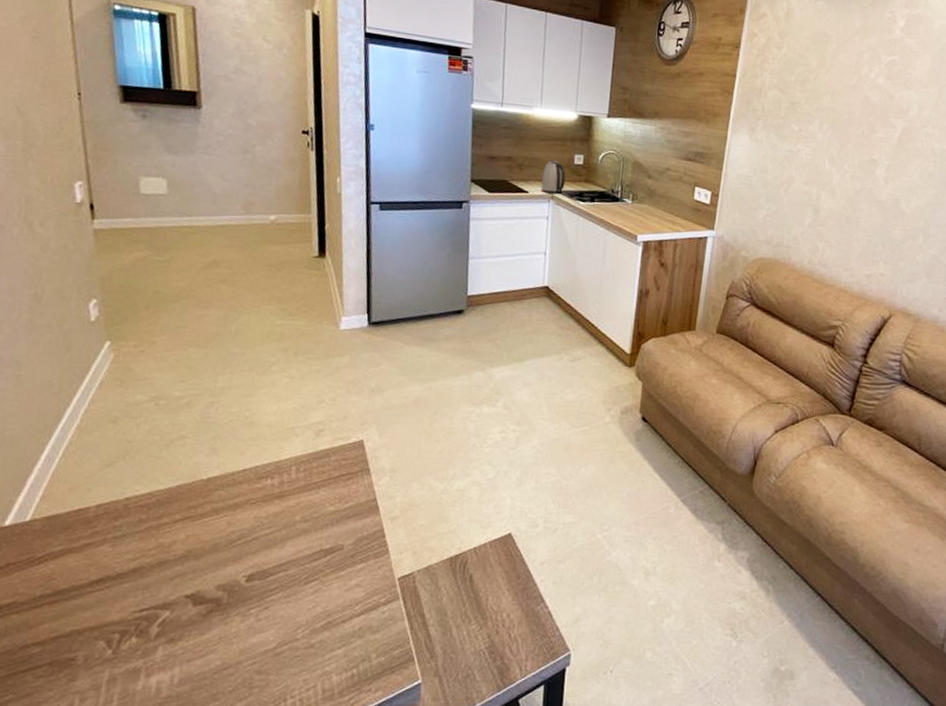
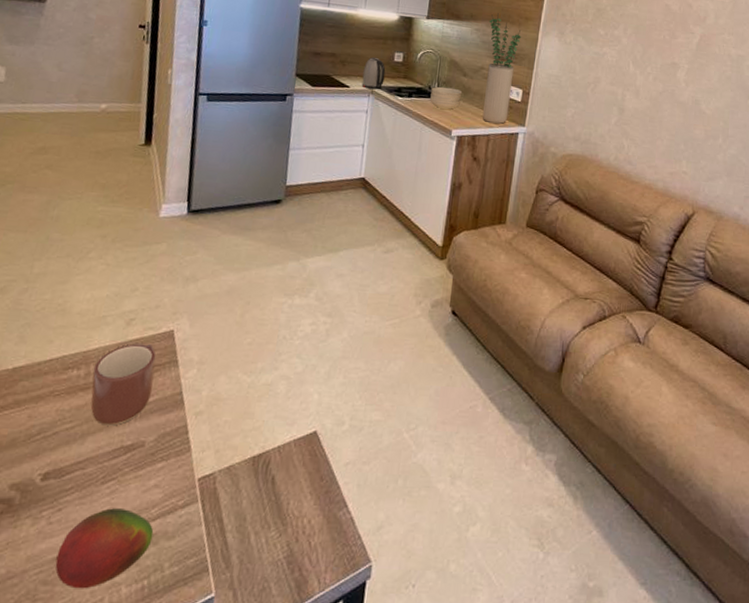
fruit: none [267,606,359,678] -> present [55,508,154,589]
mug: none [286,453,348,531] -> present [90,343,156,426]
bowl: none [613,190,648,215] -> present [430,86,463,110]
vase: none [668,109,709,229] -> present [482,13,521,125]

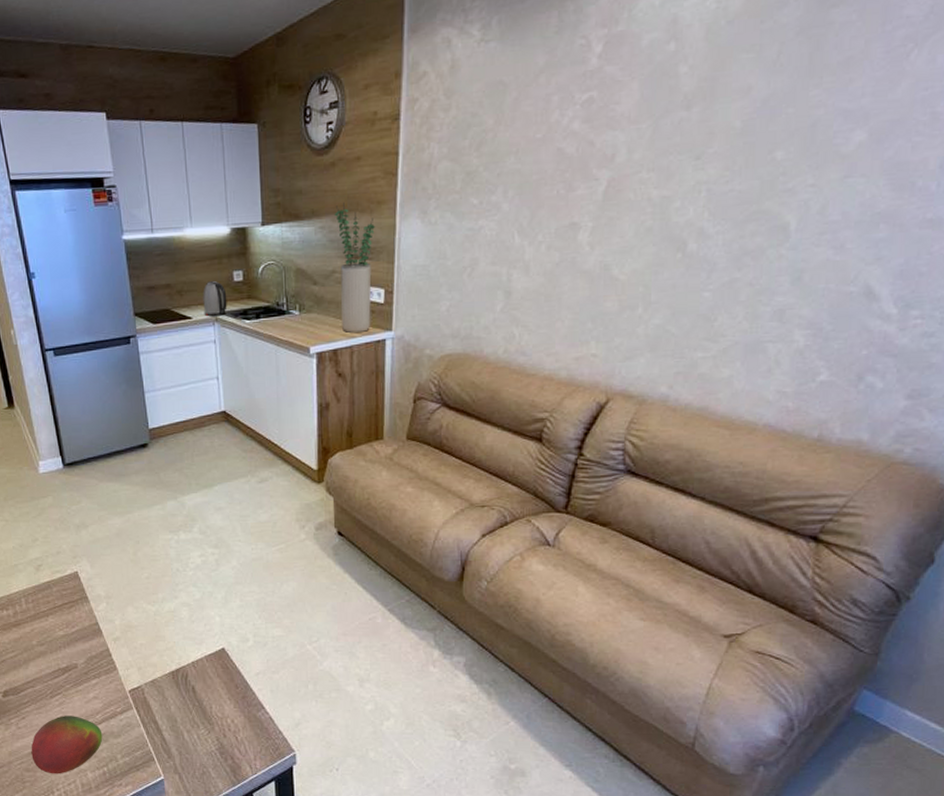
mug: present [90,343,156,426] -> none [19,585,72,653]
bowl: present [430,86,463,110] -> none [280,300,316,327]

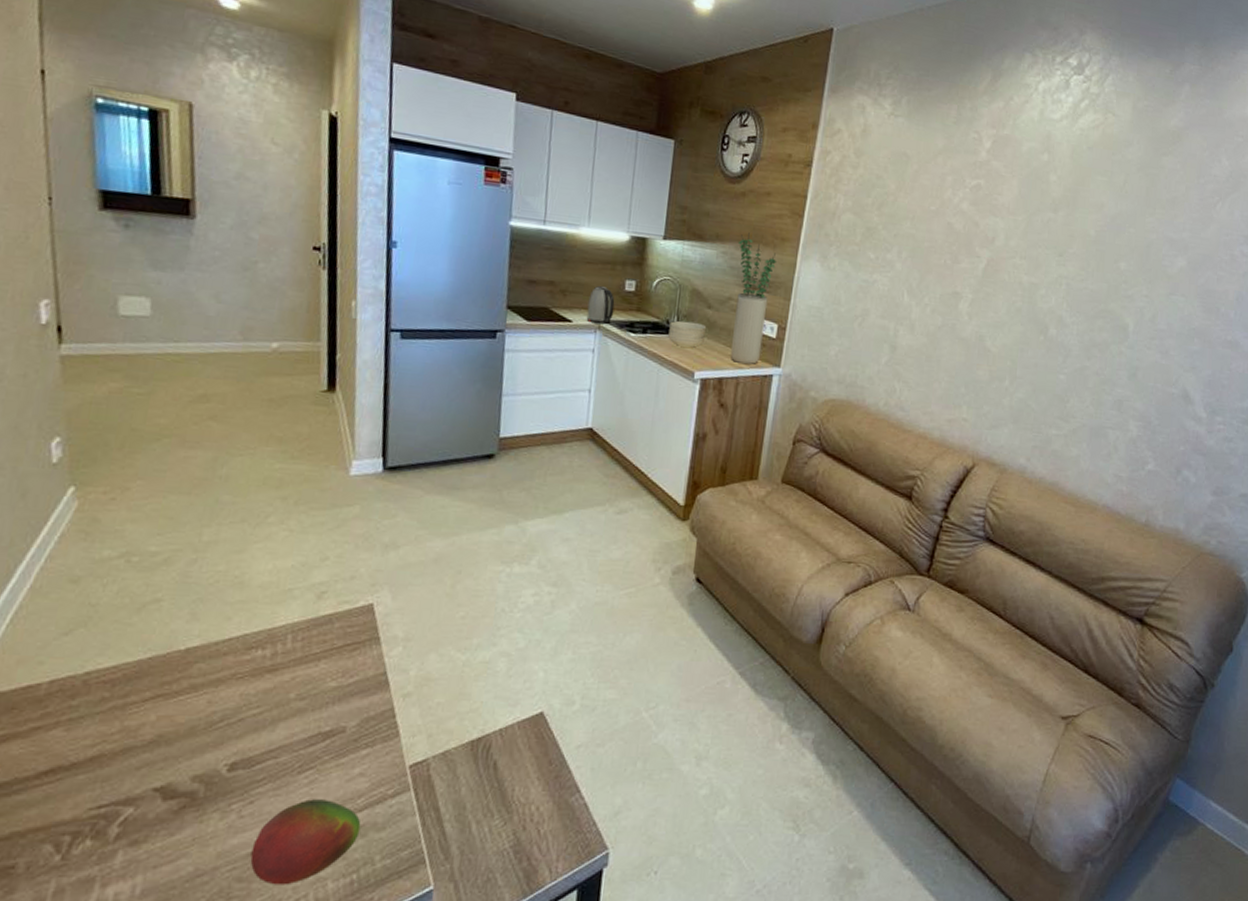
bowl: none [280,300,316,327] -> present [668,320,707,349]

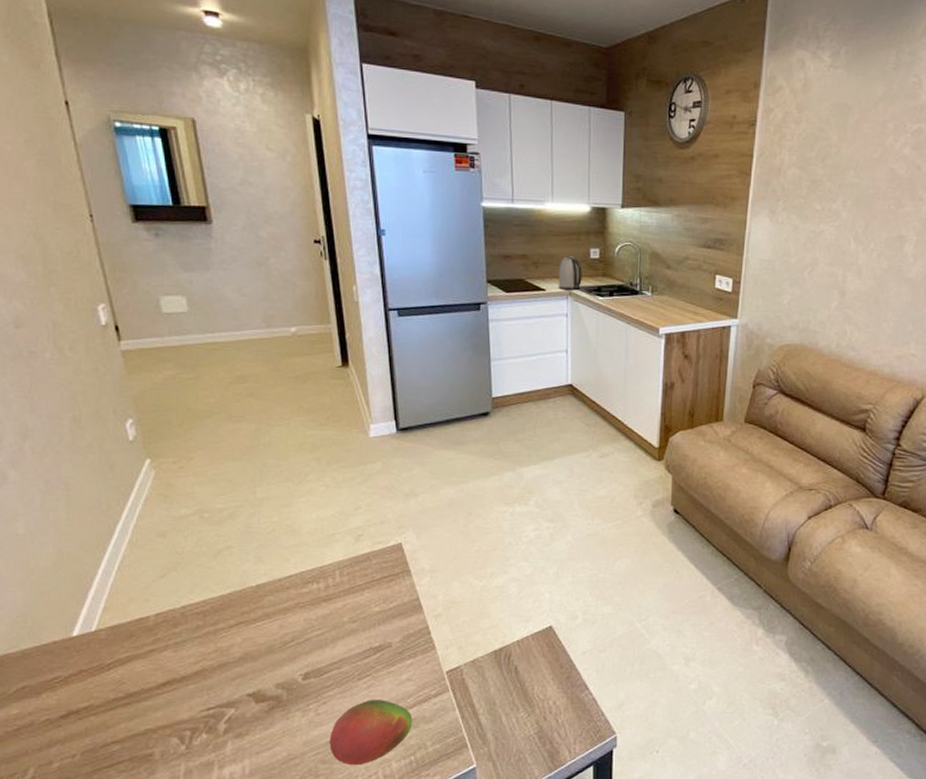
bowl: present [668,320,707,349] -> none [633,282,668,307]
vase: present [730,232,776,365] -> none [690,194,728,318]

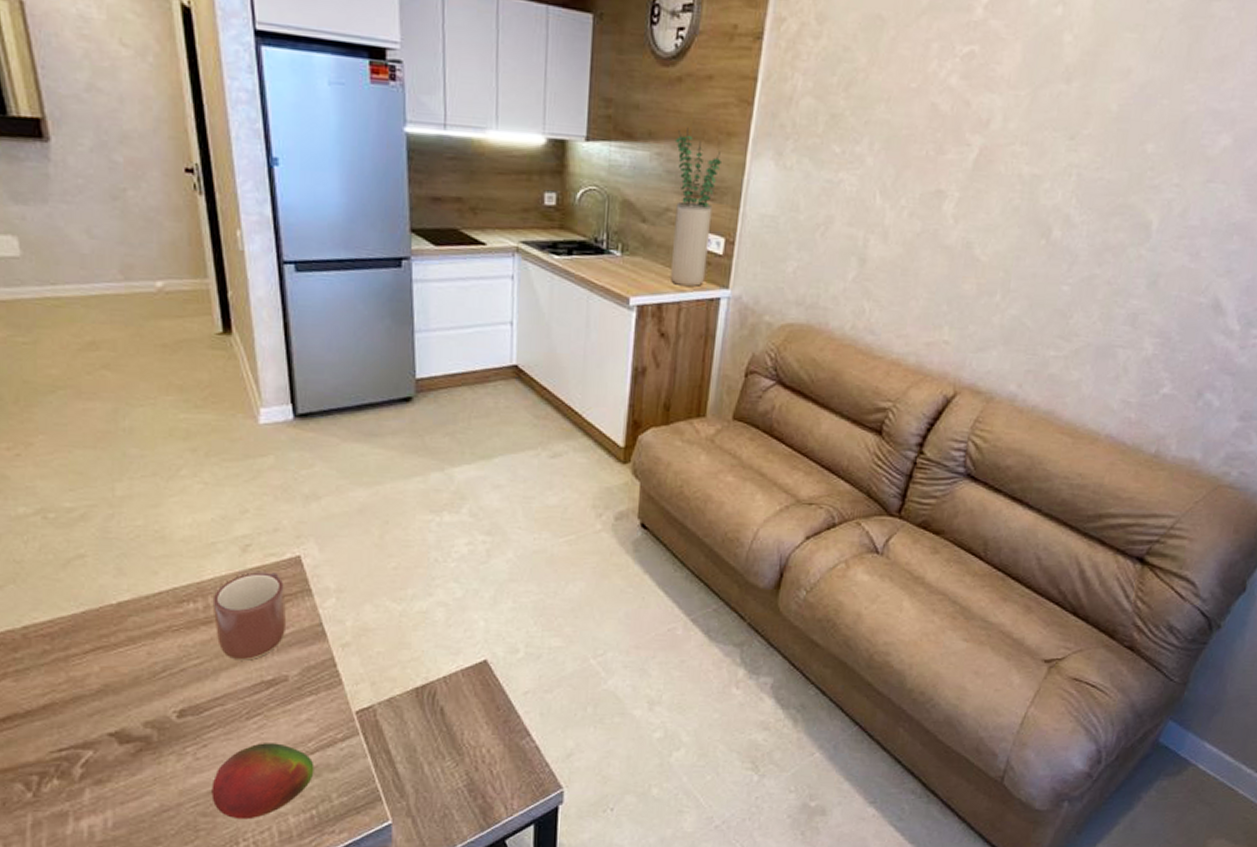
mug: none [332,557,390,631] -> present [212,572,286,661]
kettle: present [558,255,582,291] -> none [502,200,534,247]
vase: none [690,194,728,318] -> present [669,127,721,288]

